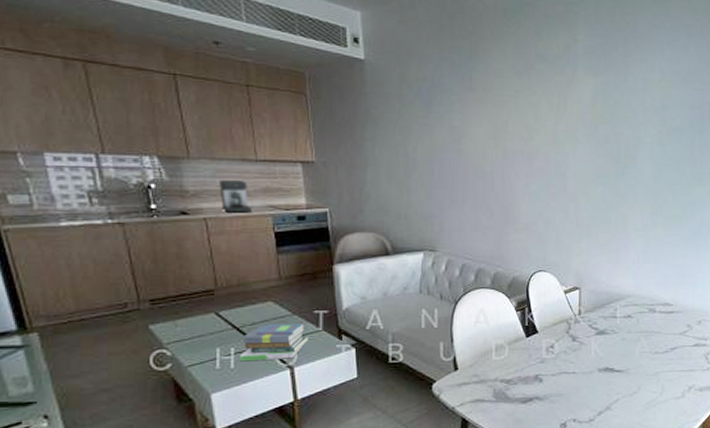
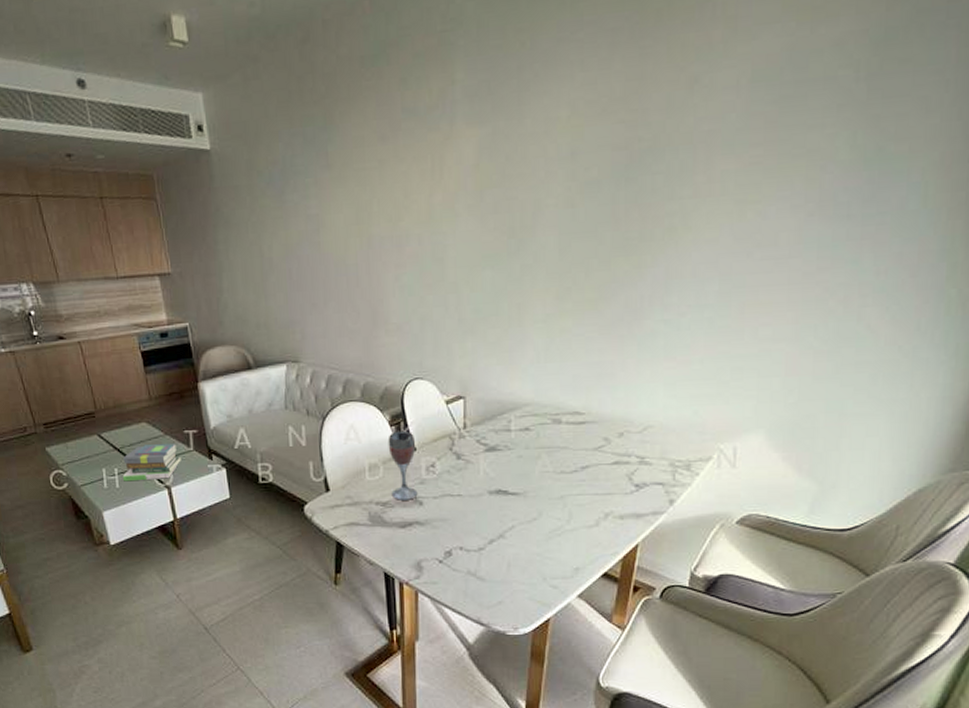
coffee maker: present [219,180,252,213] -> none [87,300,119,335]
cup: none [513,315,538,378] -> present [388,430,418,500]

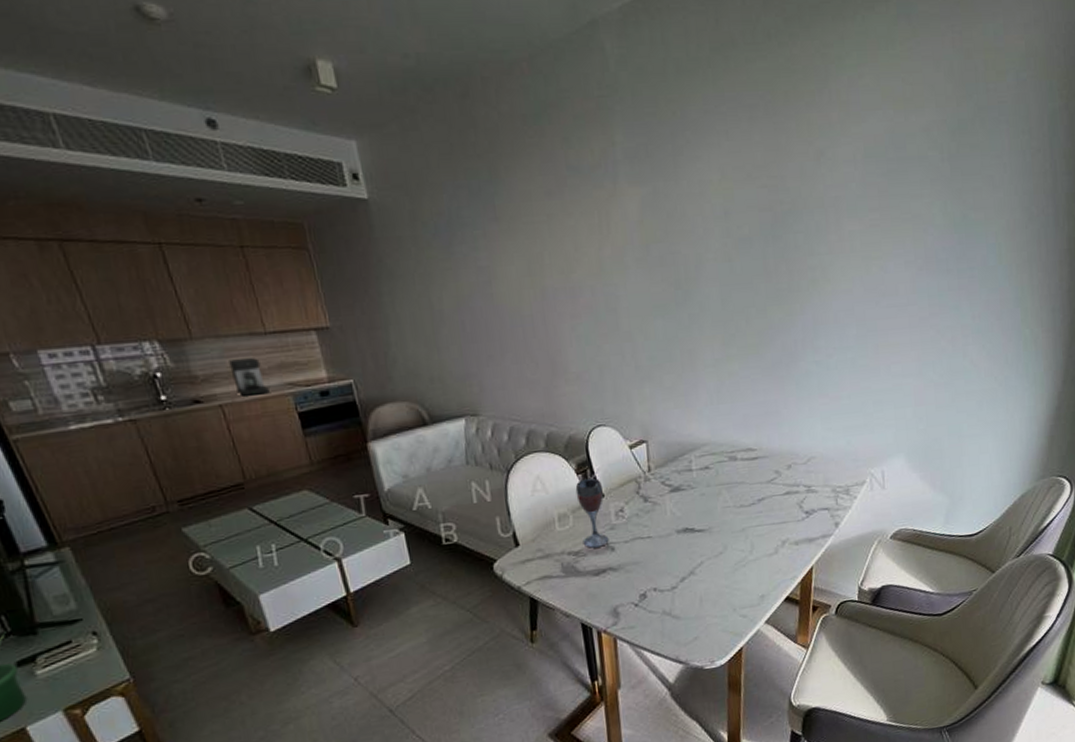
coffee maker: none [87,300,119,335] -> present [229,358,270,396]
books: present [122,444,181,482] -> none [281,511,352,558]

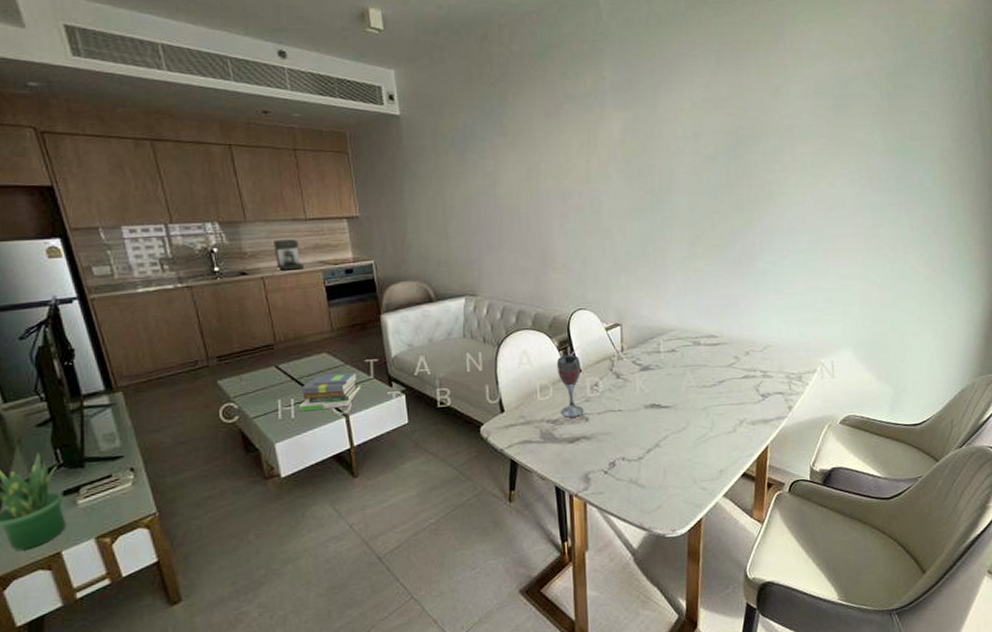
books: none [281,511,352,558] -> present [298,373,361,412]

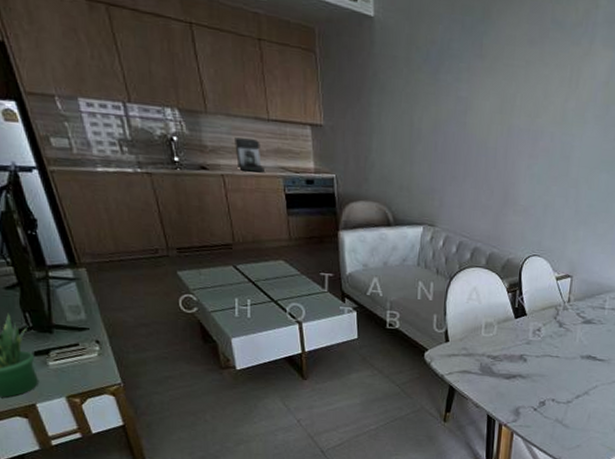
books: present [298,373,361,412] -> none [254,281,315,315]
cup: present [556,354,584,418] -> none [501,297,528,357]

